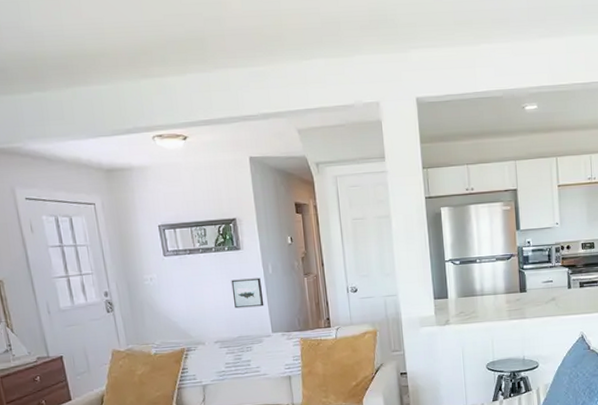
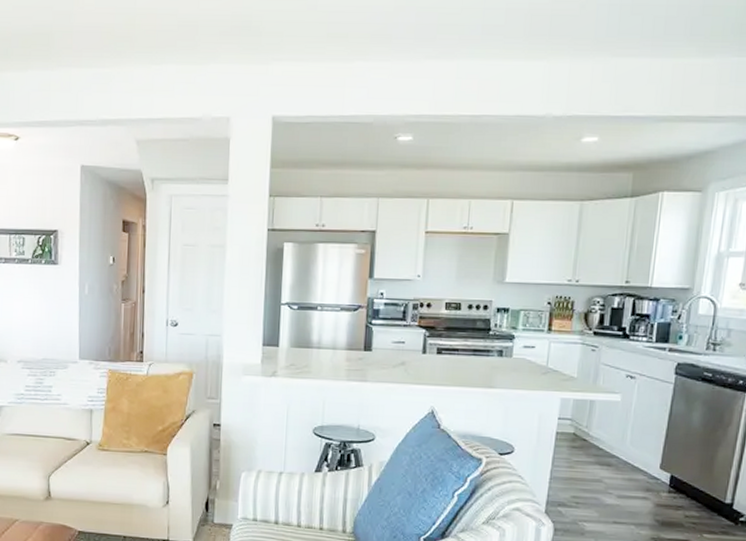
wall art: present [231,278,264,309] -> none [43,296,75,329]

